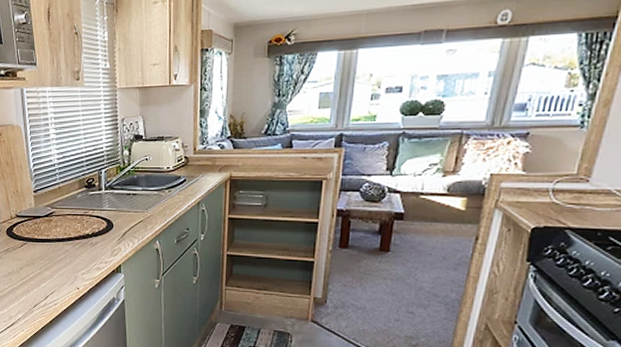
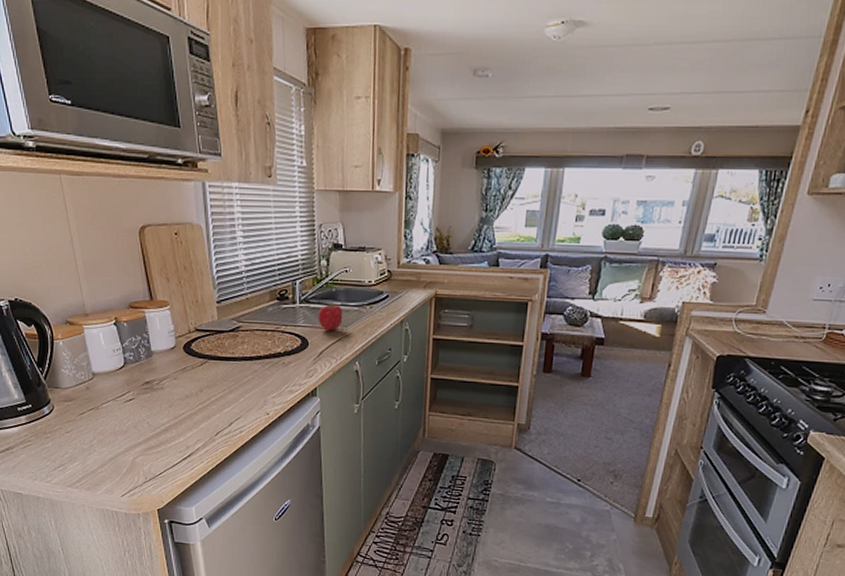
fruit: none [121,188,144,214] -> present [318,303,343,331]

